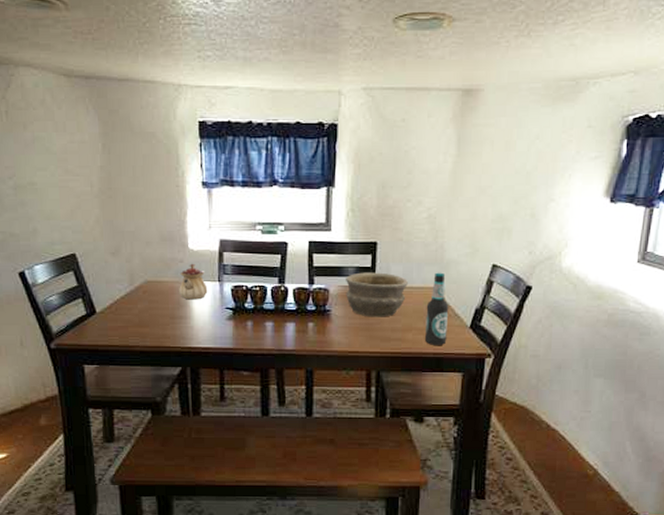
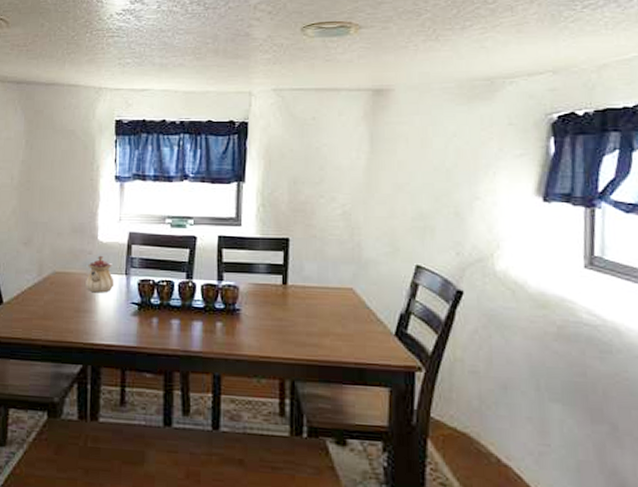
bowl: present [346,272,408,317] -> none [257,269,323,320]
bottle: present [424,272,449,345] -> none [343,272,370,354]

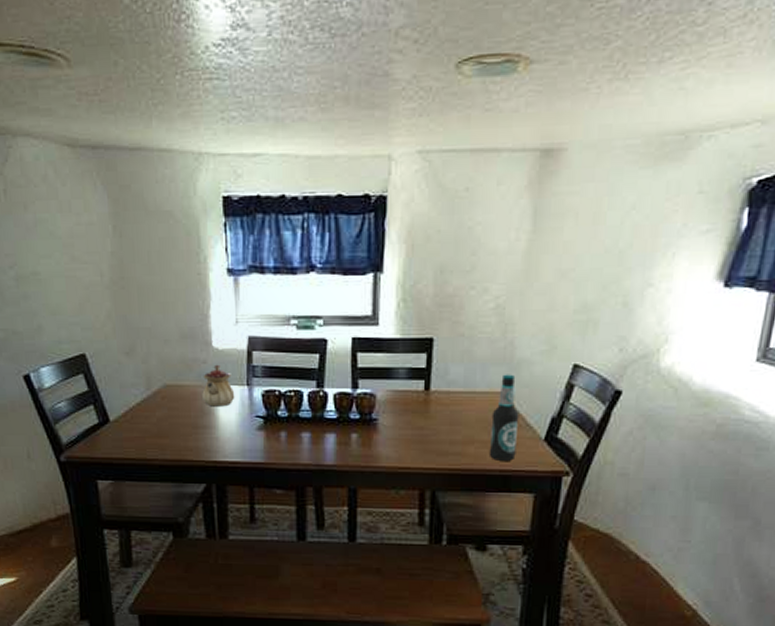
bottle: none [343,272,370,354] -> present [489,374,519,461]

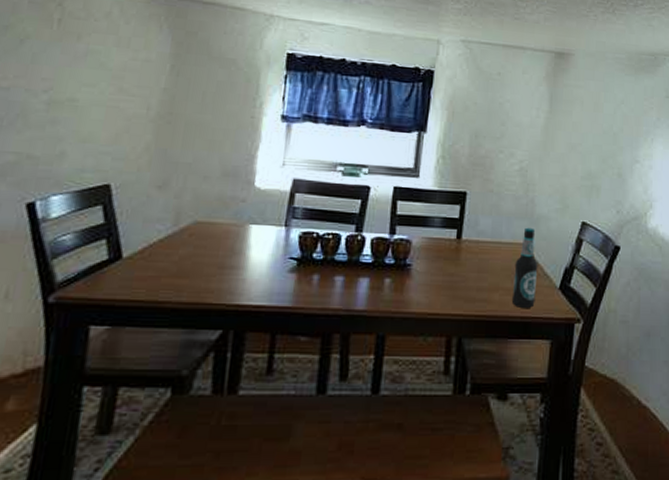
teapot: present [202,364,235,407] -> none [234,203,271,247]

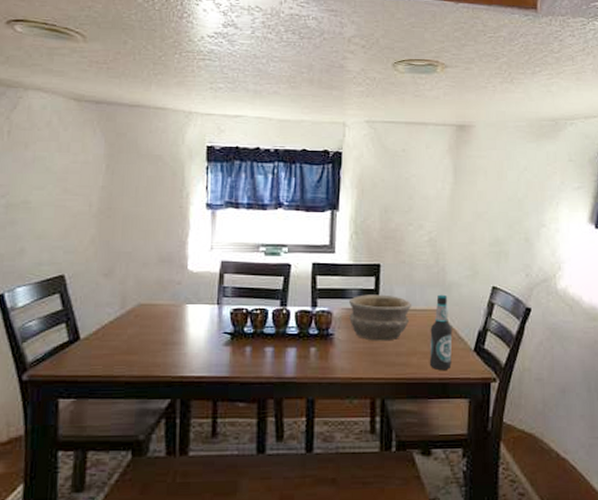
bowl: none [429,223,497,275] -> present [349,294,411,341]

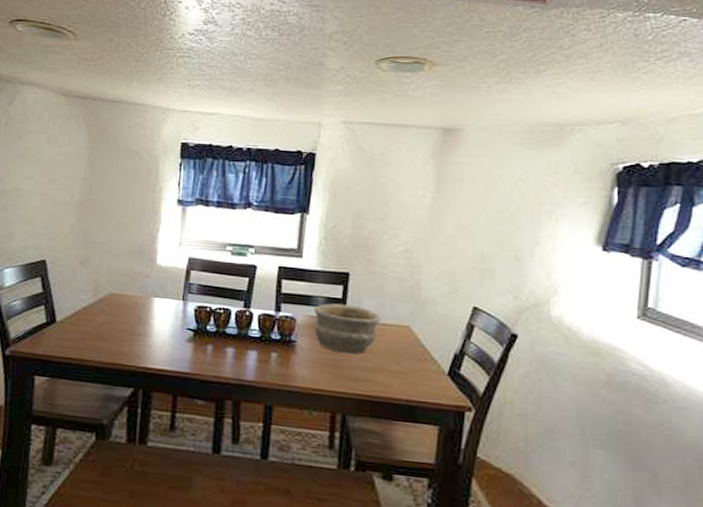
bottle: present [429,294,453,370] -> none [396,310,425,392]

